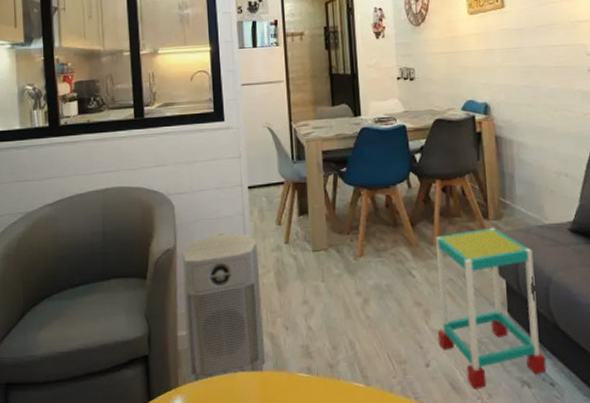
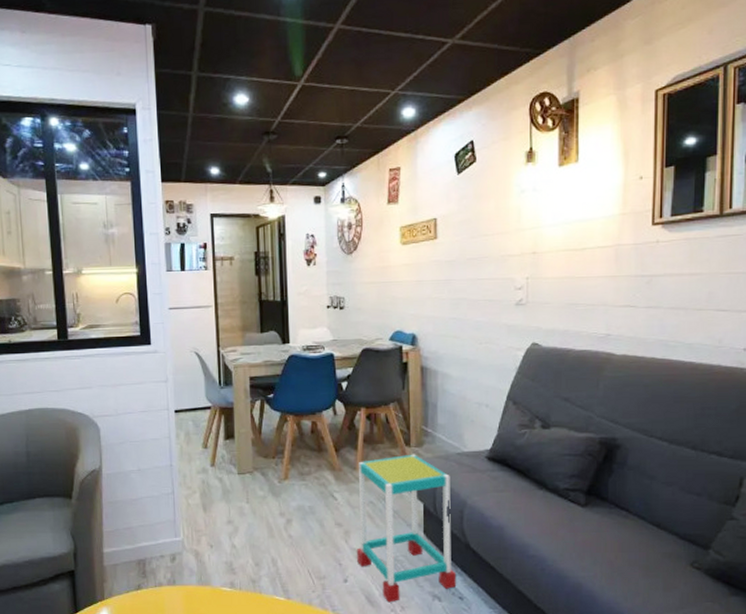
air purifier: present [182,233,265,384] -> none [107,456,189,597]

